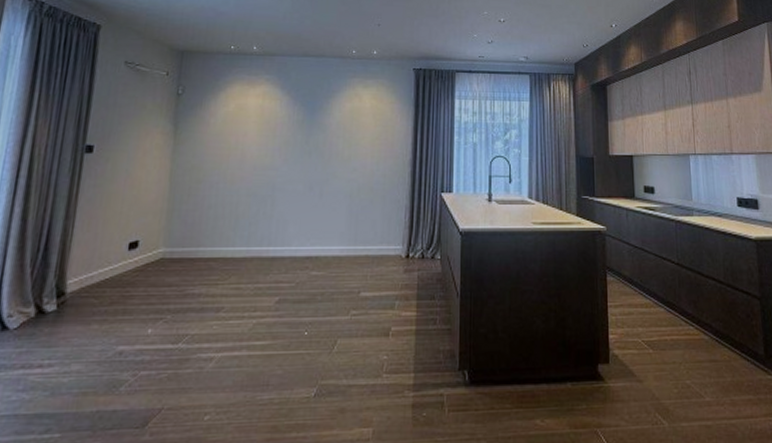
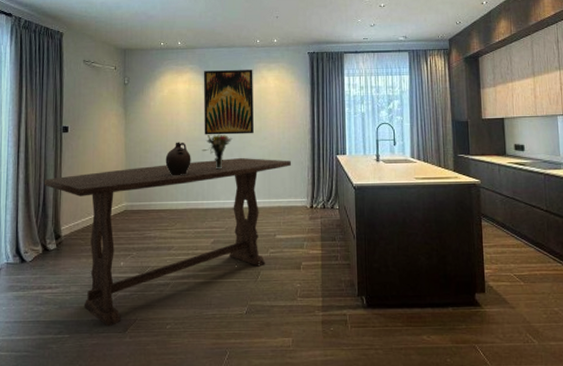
dining table: none [49,192,386,421] -> present [44,157,292,327]
ceramic jug: none [222,170,258,213] -> present [165,142,191,175]
bouquet: none [273,162,313,207] -> present [202,134,232,170]
wall art: none [277,83,345,164] -> present [203,70,254,135]

